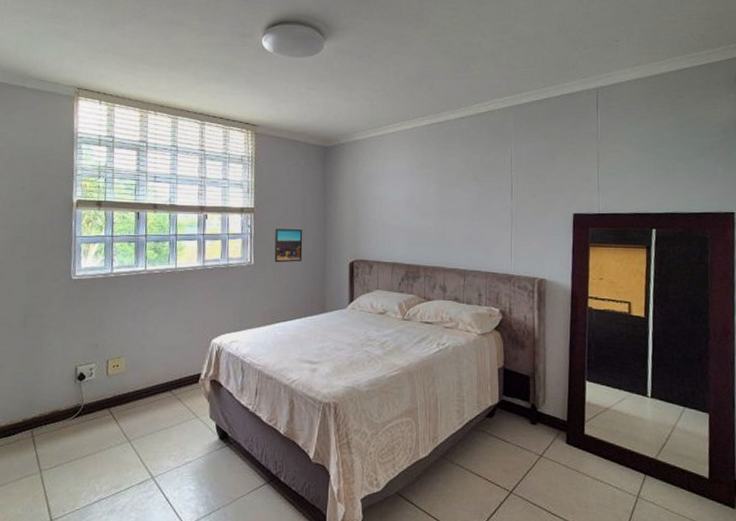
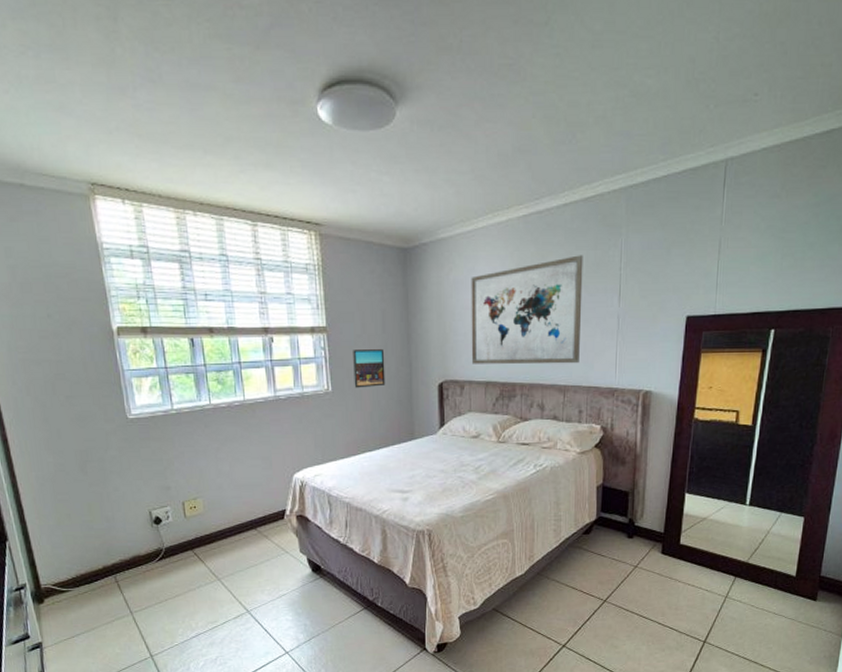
wall art: none [380,158,479,251] -> present [471,255,583,364]

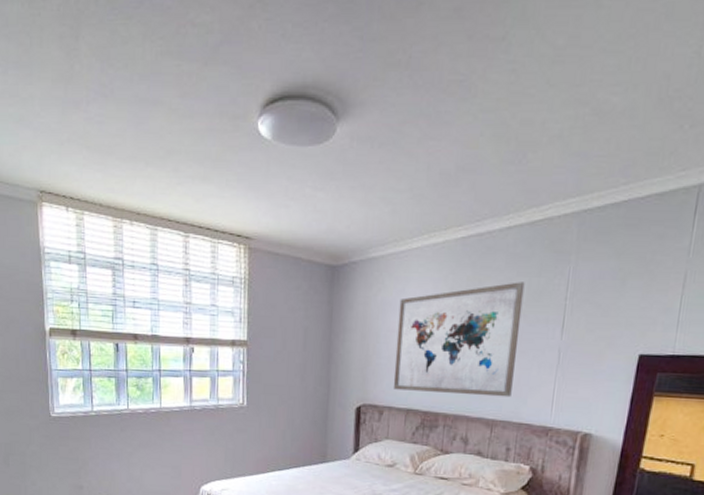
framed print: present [353,349,386,388] -> none [269,366,303,405]

